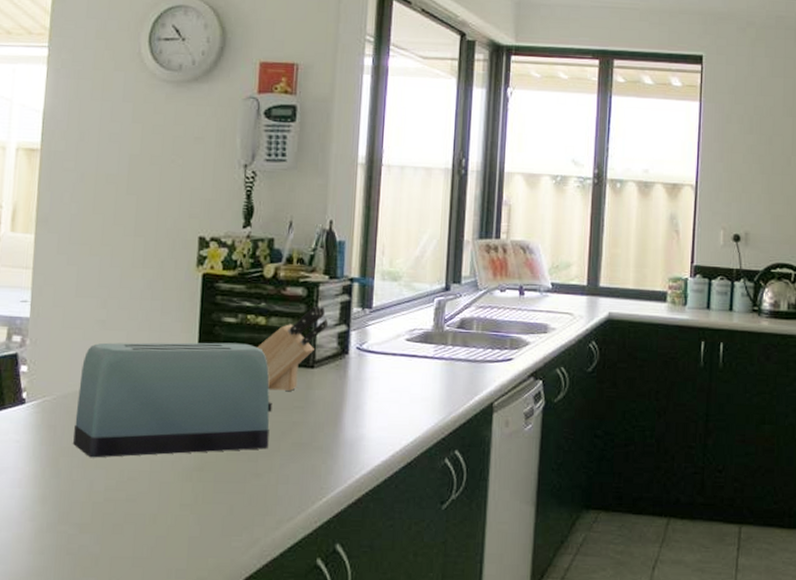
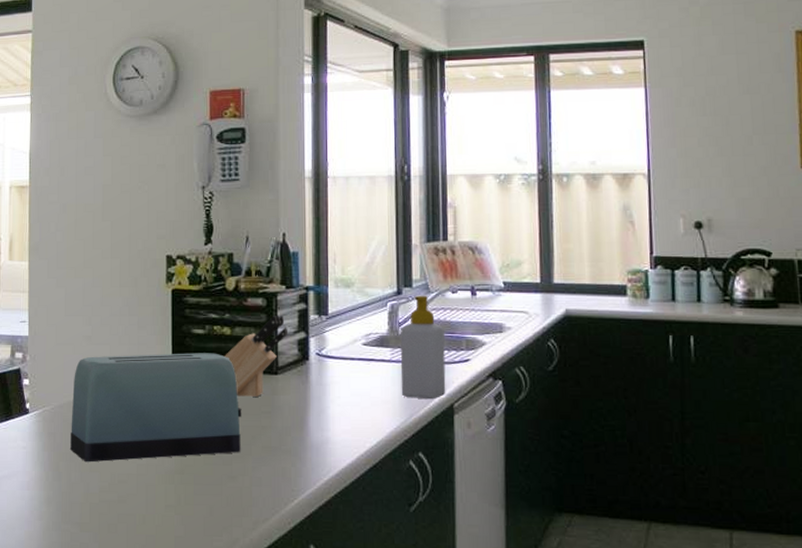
soap bottle: none [442,292,490,398] -> present [400,295,446,400]

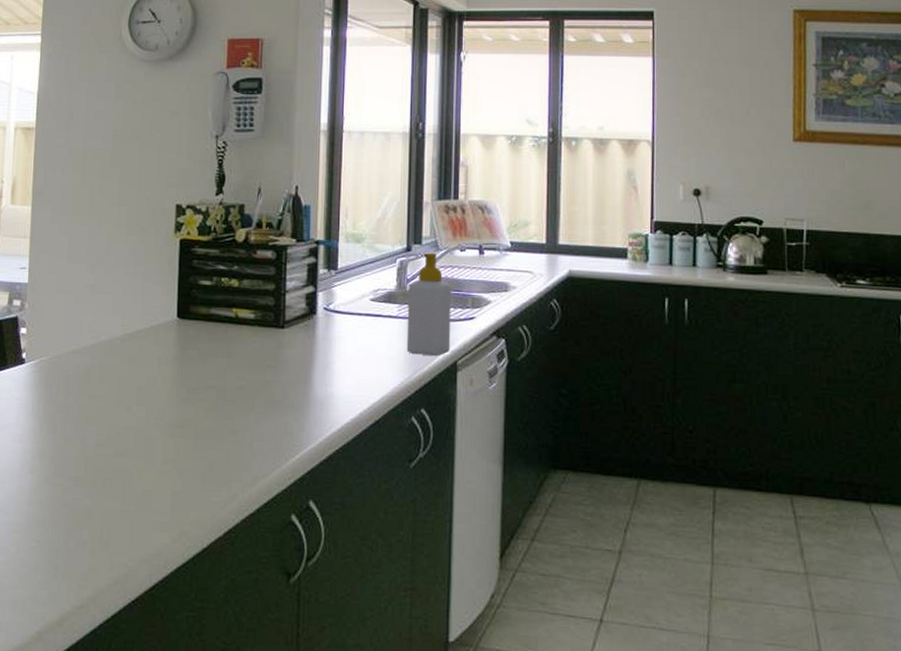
toaster: present [70,353,242,463] -> none [67,304,246,415]
knife block: present [225,316,289,397] -> none [231,269,297,350]

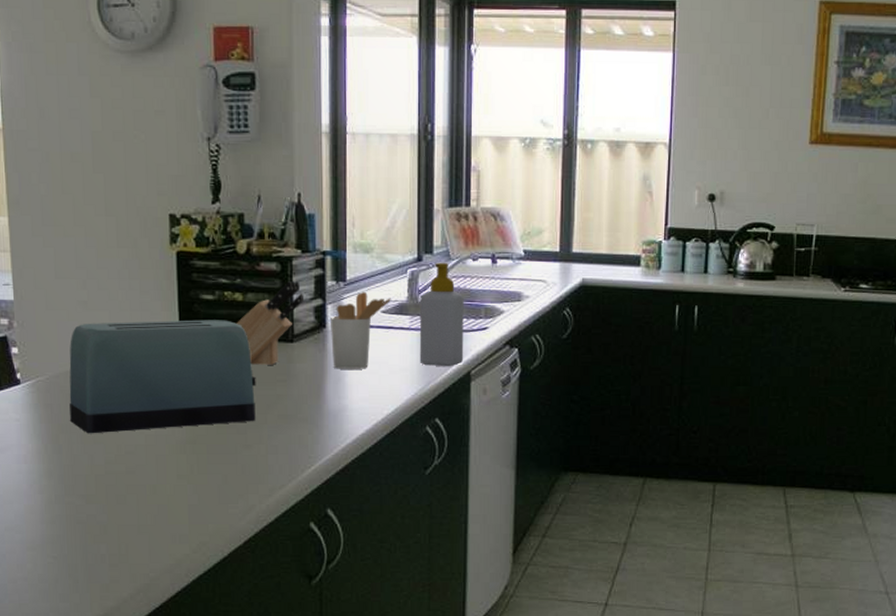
toaster: none [67,304,246,415] -> present [69,319,256,434]
knife block: none [231,269,297,350] -> present [237,281,305,365]
utensil holder: none [320,279,380,357] -> present [329,291,391,369]

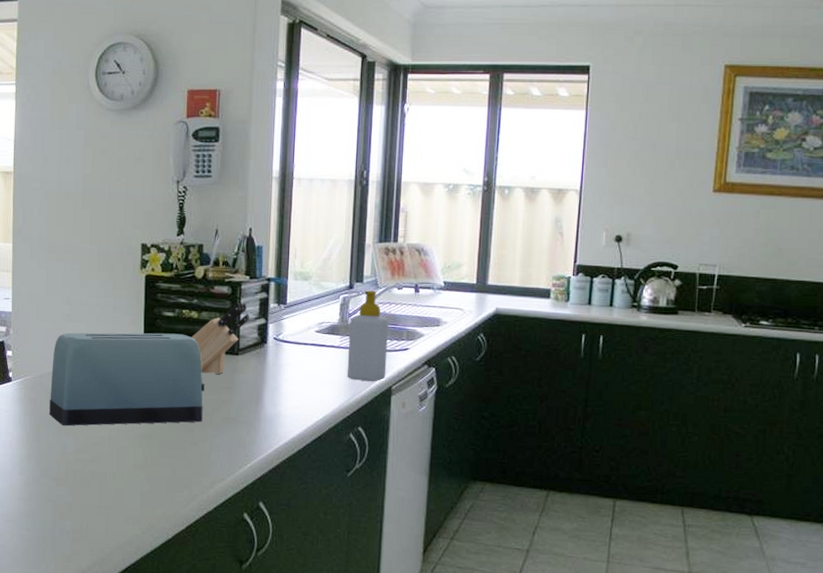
utensil holder: present [329,291,391,369] -> none [270,313,324,381]

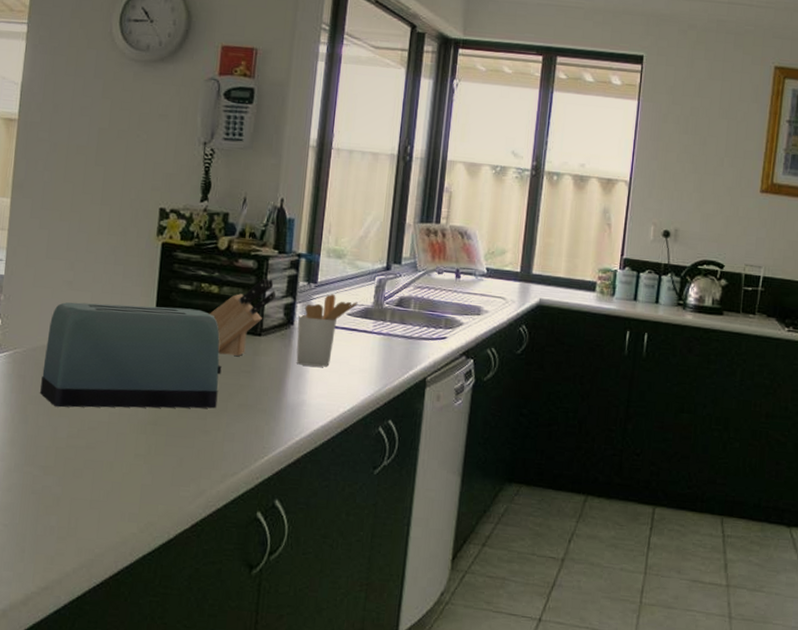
utensil holder: none [270,313,324,381] -> present [296,293,358,367]
soap bottle: present [347,290,389,382] -> none [378,272,427,372]

